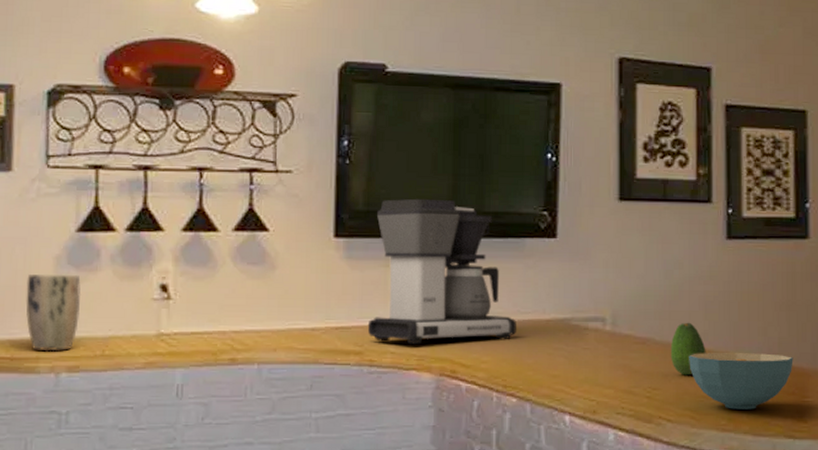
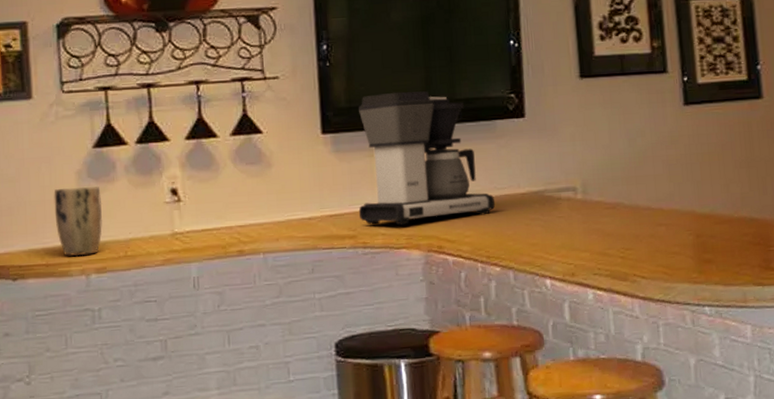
fruit: present [670,322,706,376] -> none [639,185,673,235]
cereal bowl: present [689,352,793,409] -> none [657,208,757,263]

